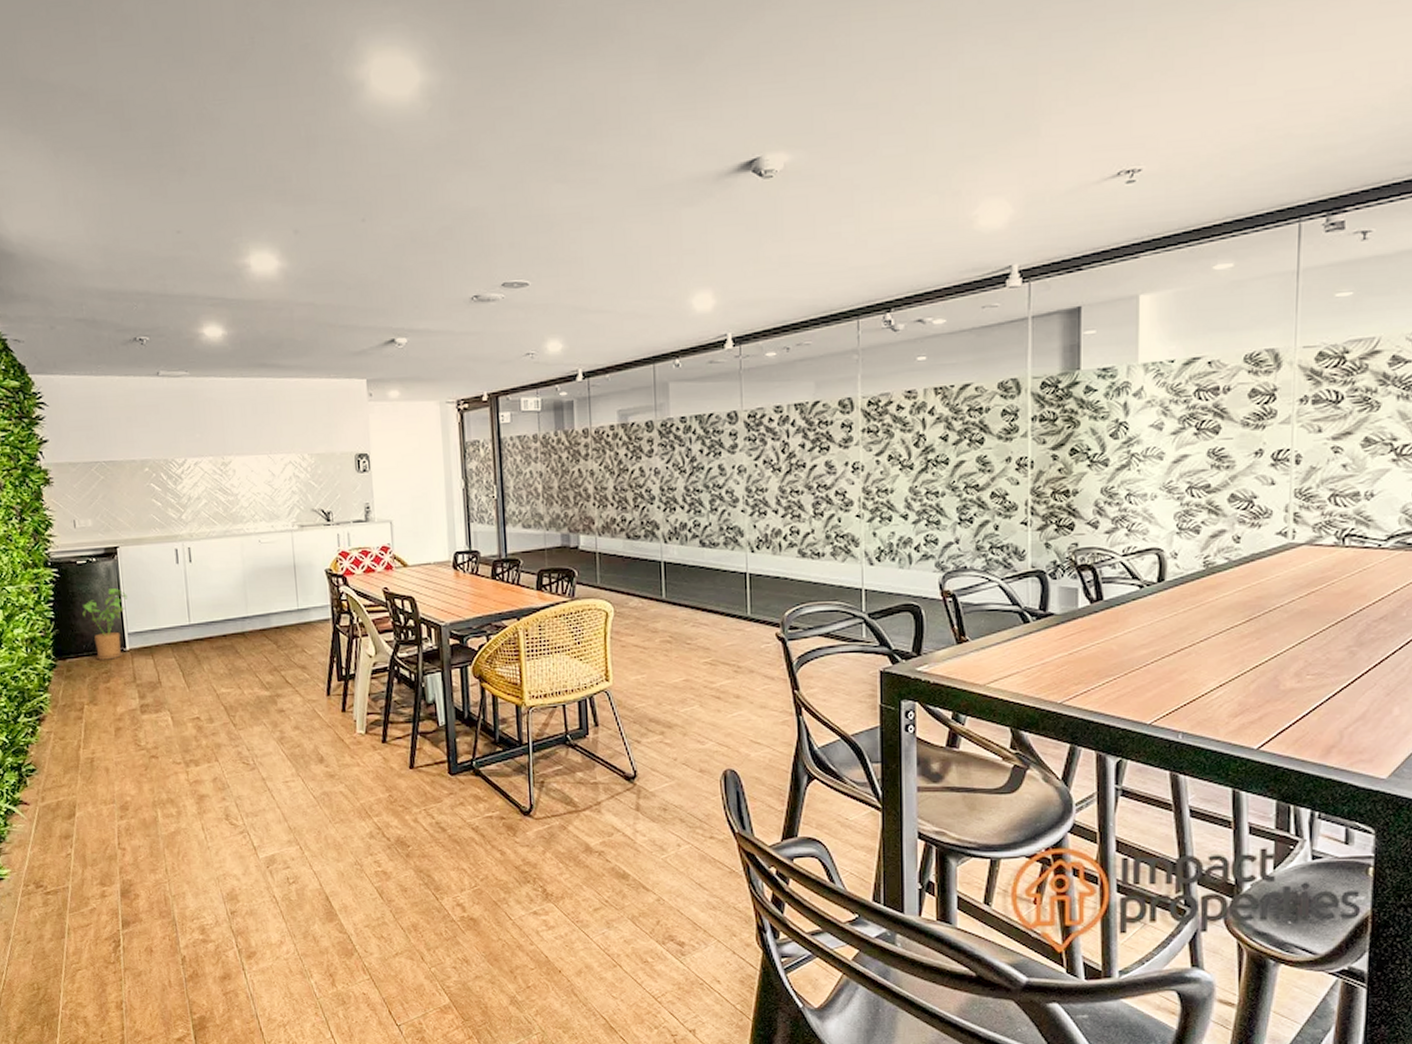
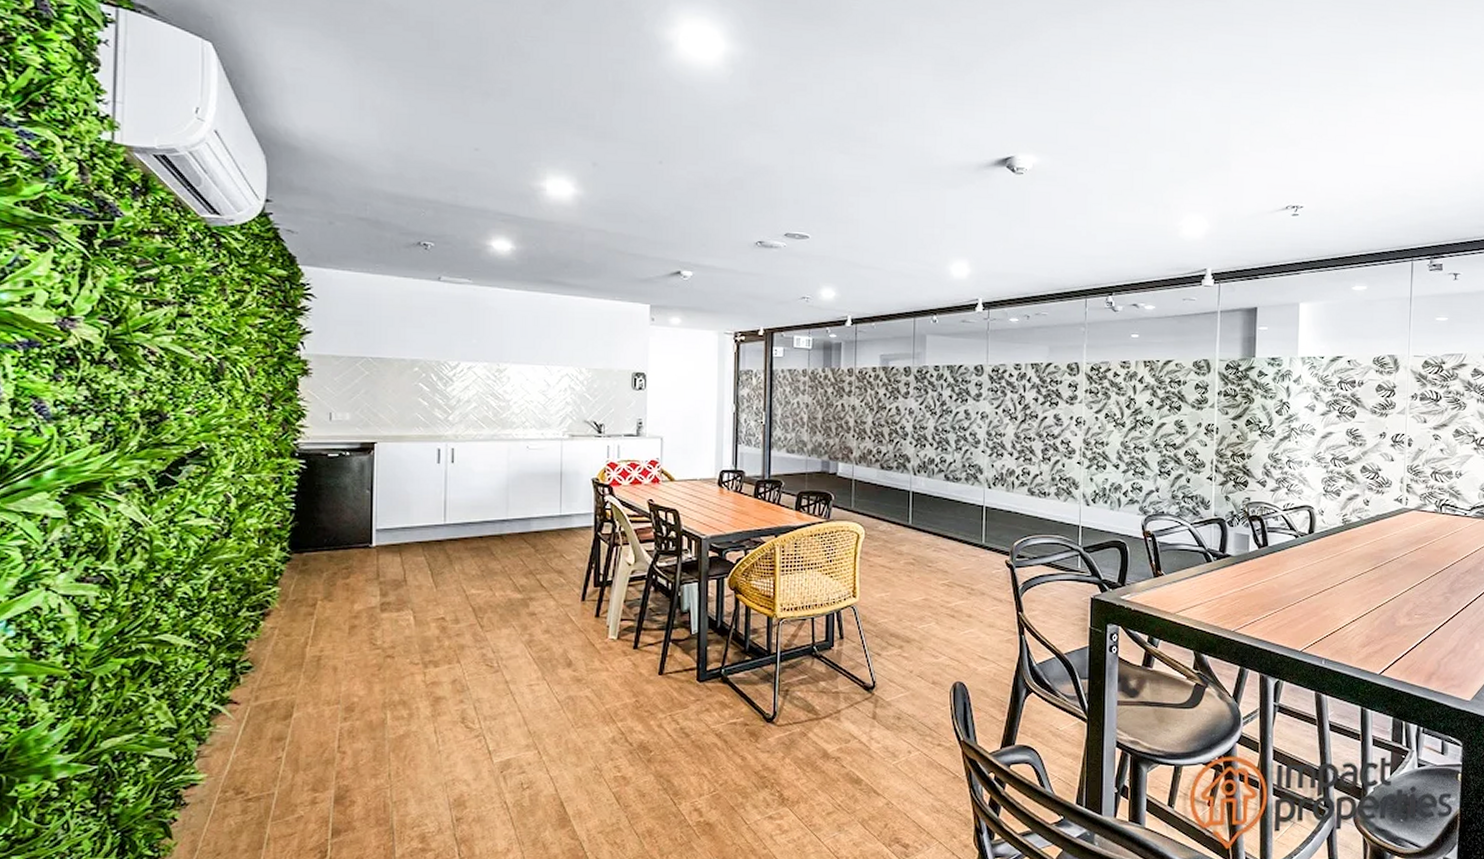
house plant: present [82,587,128,660] -> none [328,482,380,555]

